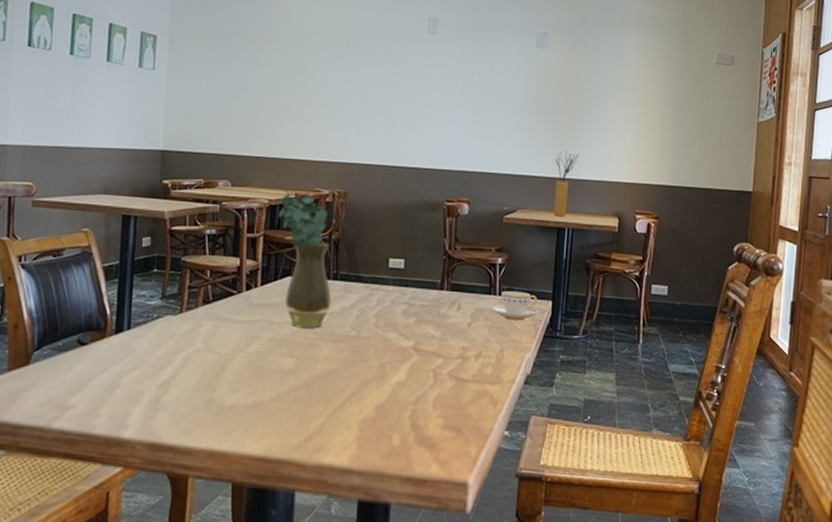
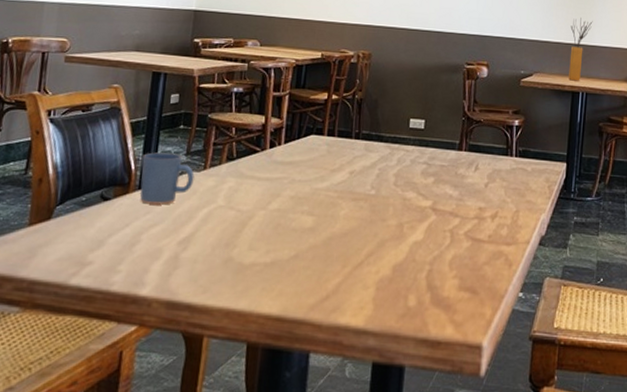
mug: none [116,296,171,349] -> present [140,152,195,205]
vase: present [279,187,332,328] -> none [304,48,353,186]
teacup: present [492,290,539,321] -> none [508,152,554,182]

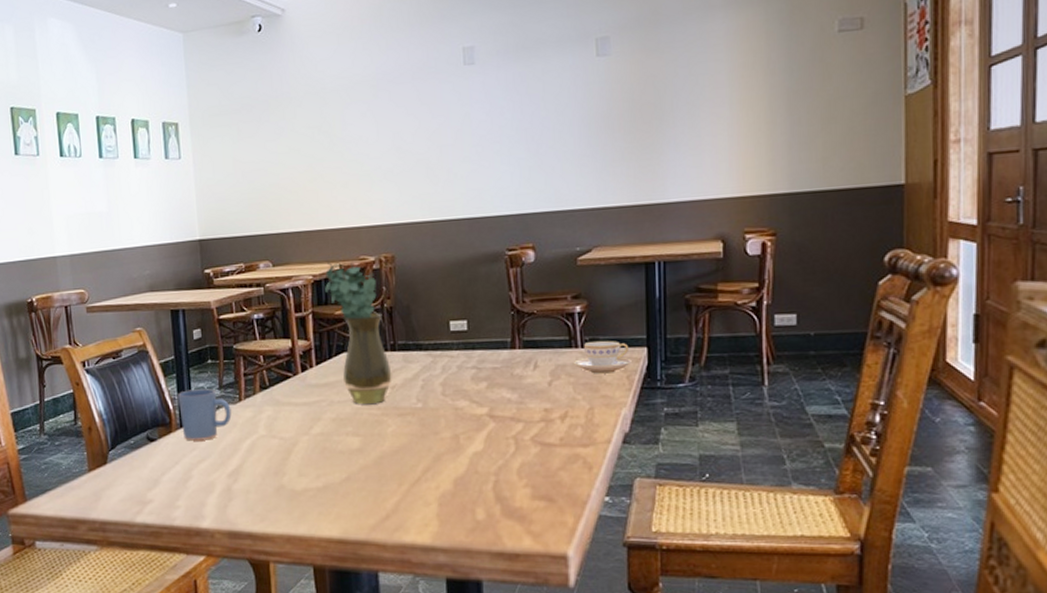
vase: none [304,48,353,186] -> present [325,260,392,404]
teacup: none [508,152,554,182] -> present [574,340,632,374]
vase: present [569,18,593,81] -> none [634,171,664,250]

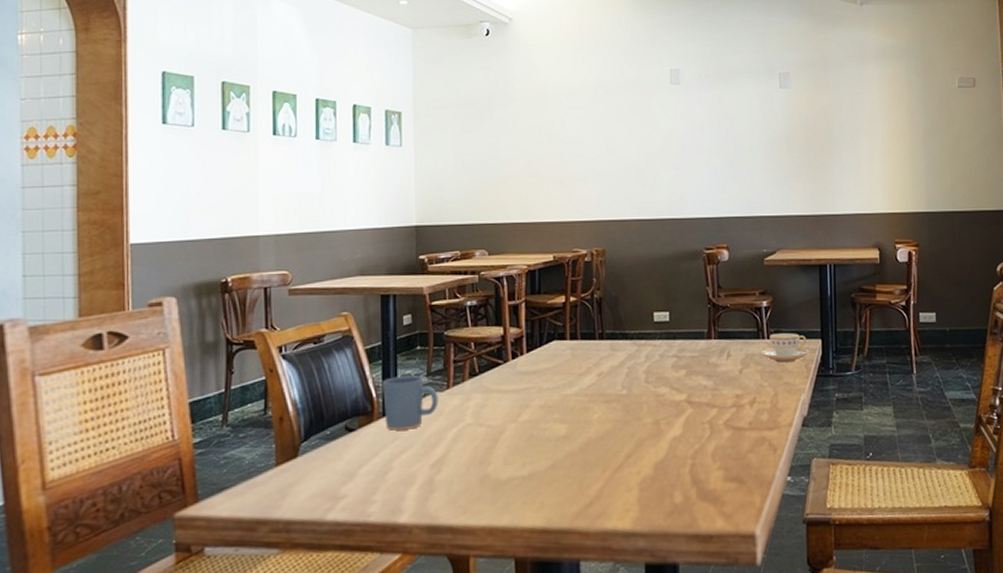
vase: present [325,260,392,404] -> none [539,251,599,391]

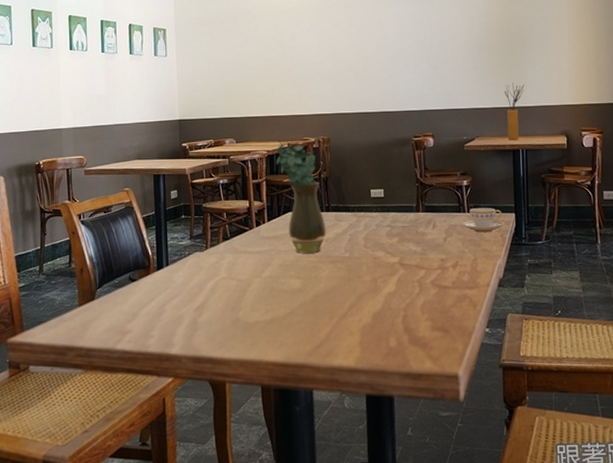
mug: present [383,376,438,431] -> none [156,239,199,281]
vase: none [539,251,599,391] -> present [276,139,327,253]
vase: none [810,187,833,254] -> present [504,83,525,140]

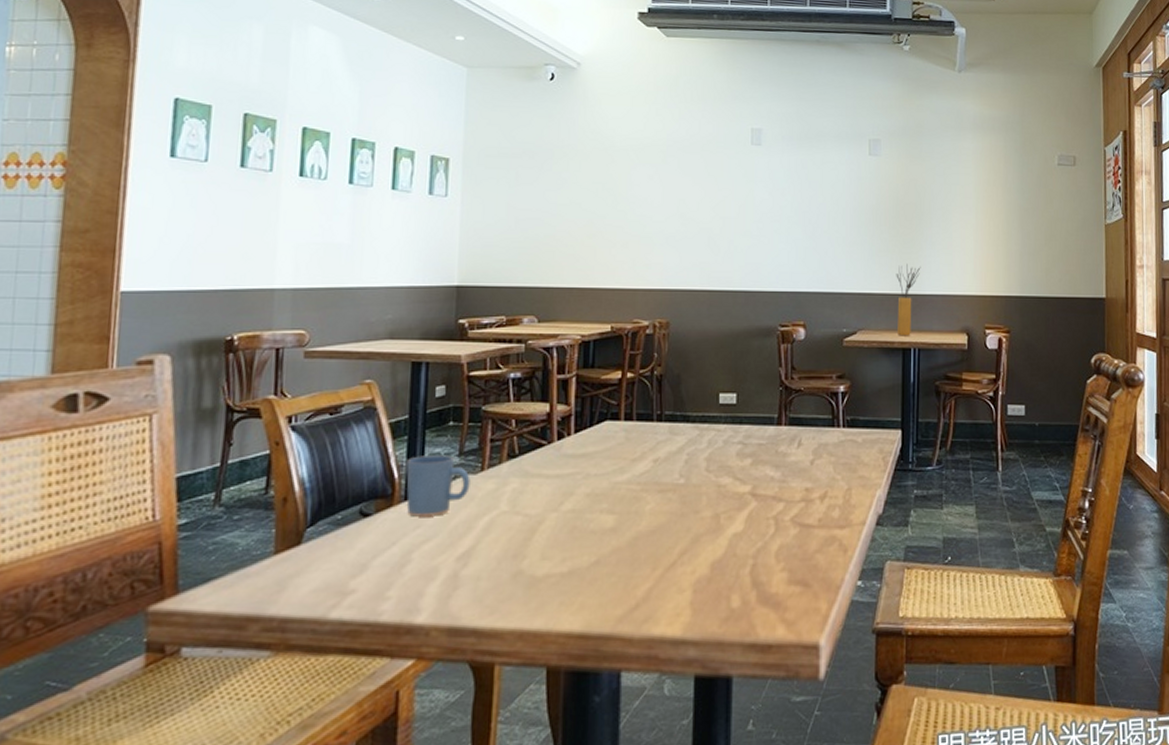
mug: none [156,239,199,281] -> present [406,455,471,517]
vase: present [276,139,327,253] -> none [593,320,656,478]
teacup: present [462,207,504,233] -> none [836,421,887,454]

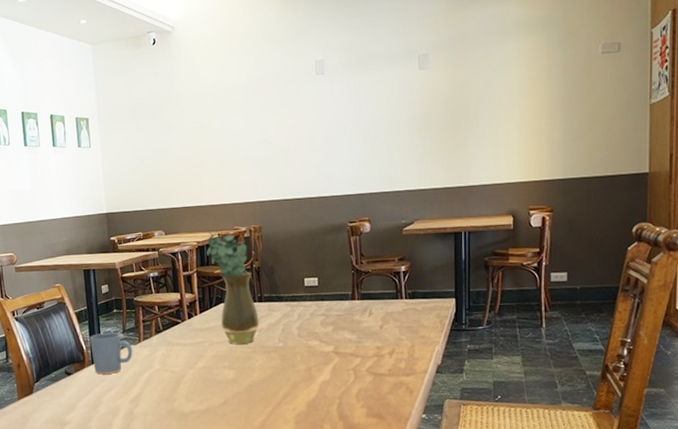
vase: none [593,320,656,478] -> present [207,230,260,344]
vase: present [896,264,921,336] -> none [446,161,469,223]

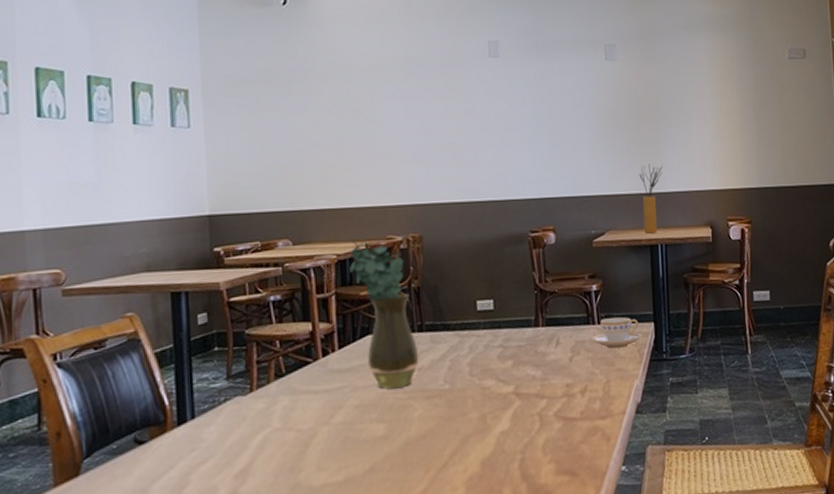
mug: present [90,332,133,375] -> none [176,379,241,441]
teacup: none [400,293,444,319] -> present [592,317,642,349]
vase: none [446,161,469,223] -> present [639,164,663,234]

